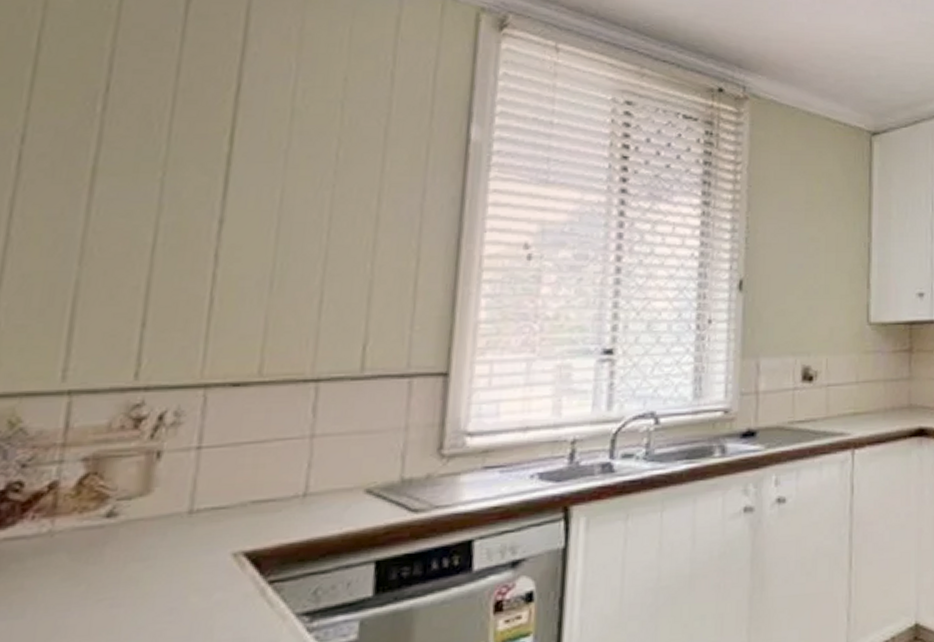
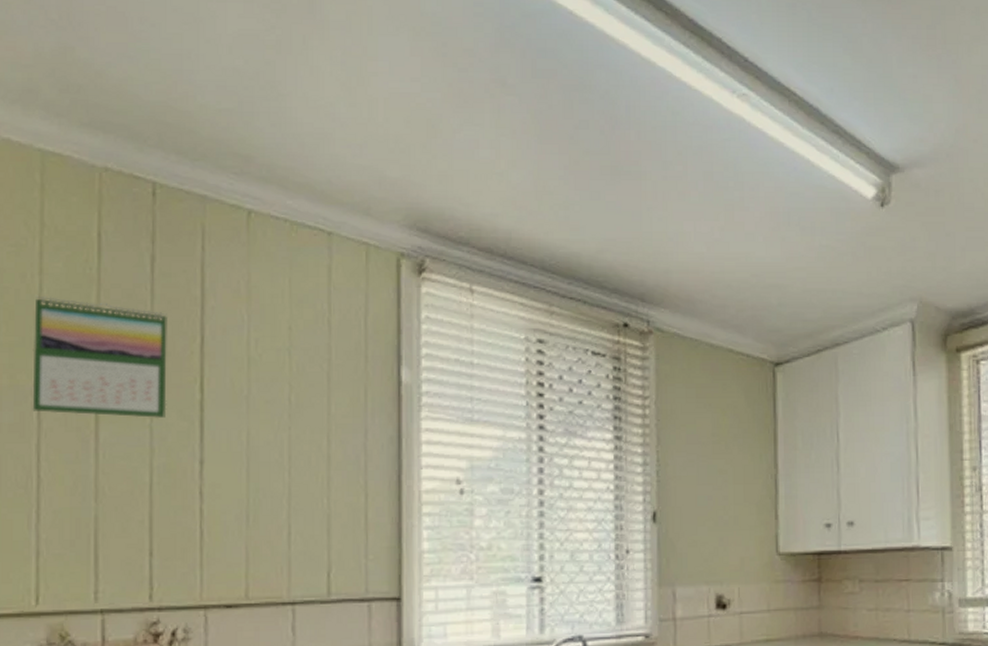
calendar: none [10,32,199,173] -> present [32,295,167,419]

